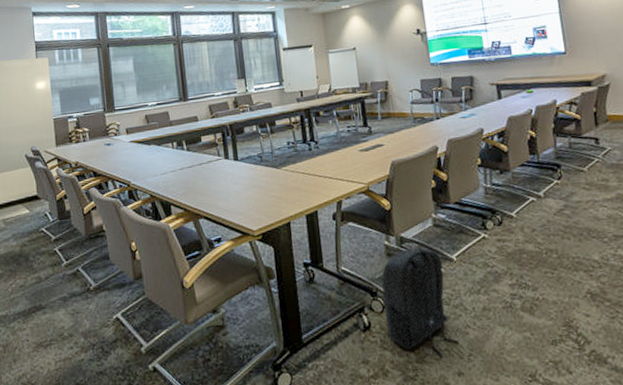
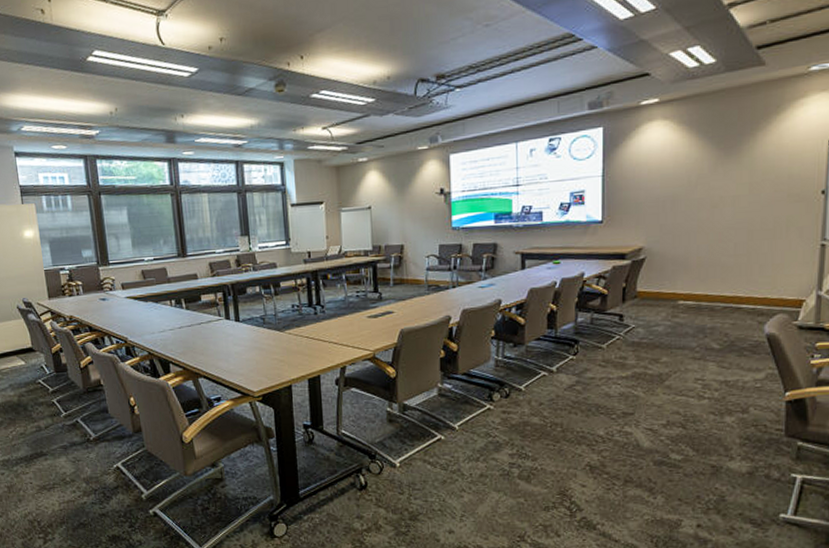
backpack: present [382,247,460,357] -> none [381,415,454,517]

